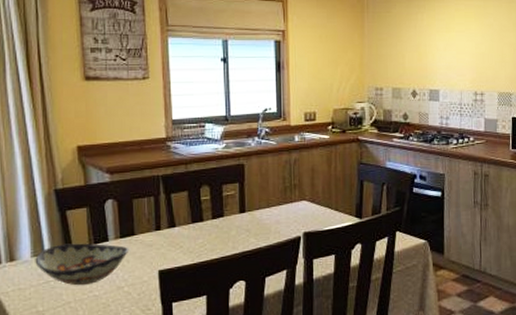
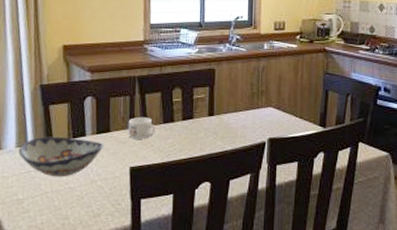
mug: none [154,218,184,241] -> present [128,117,155,139]

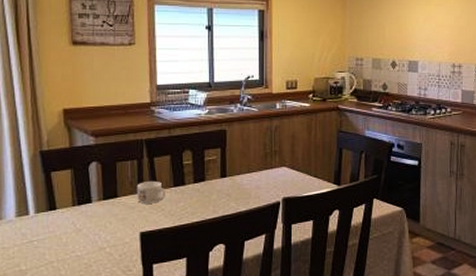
decorative bowl: present [18,136,104,177] -> none [19,204,112,246]

